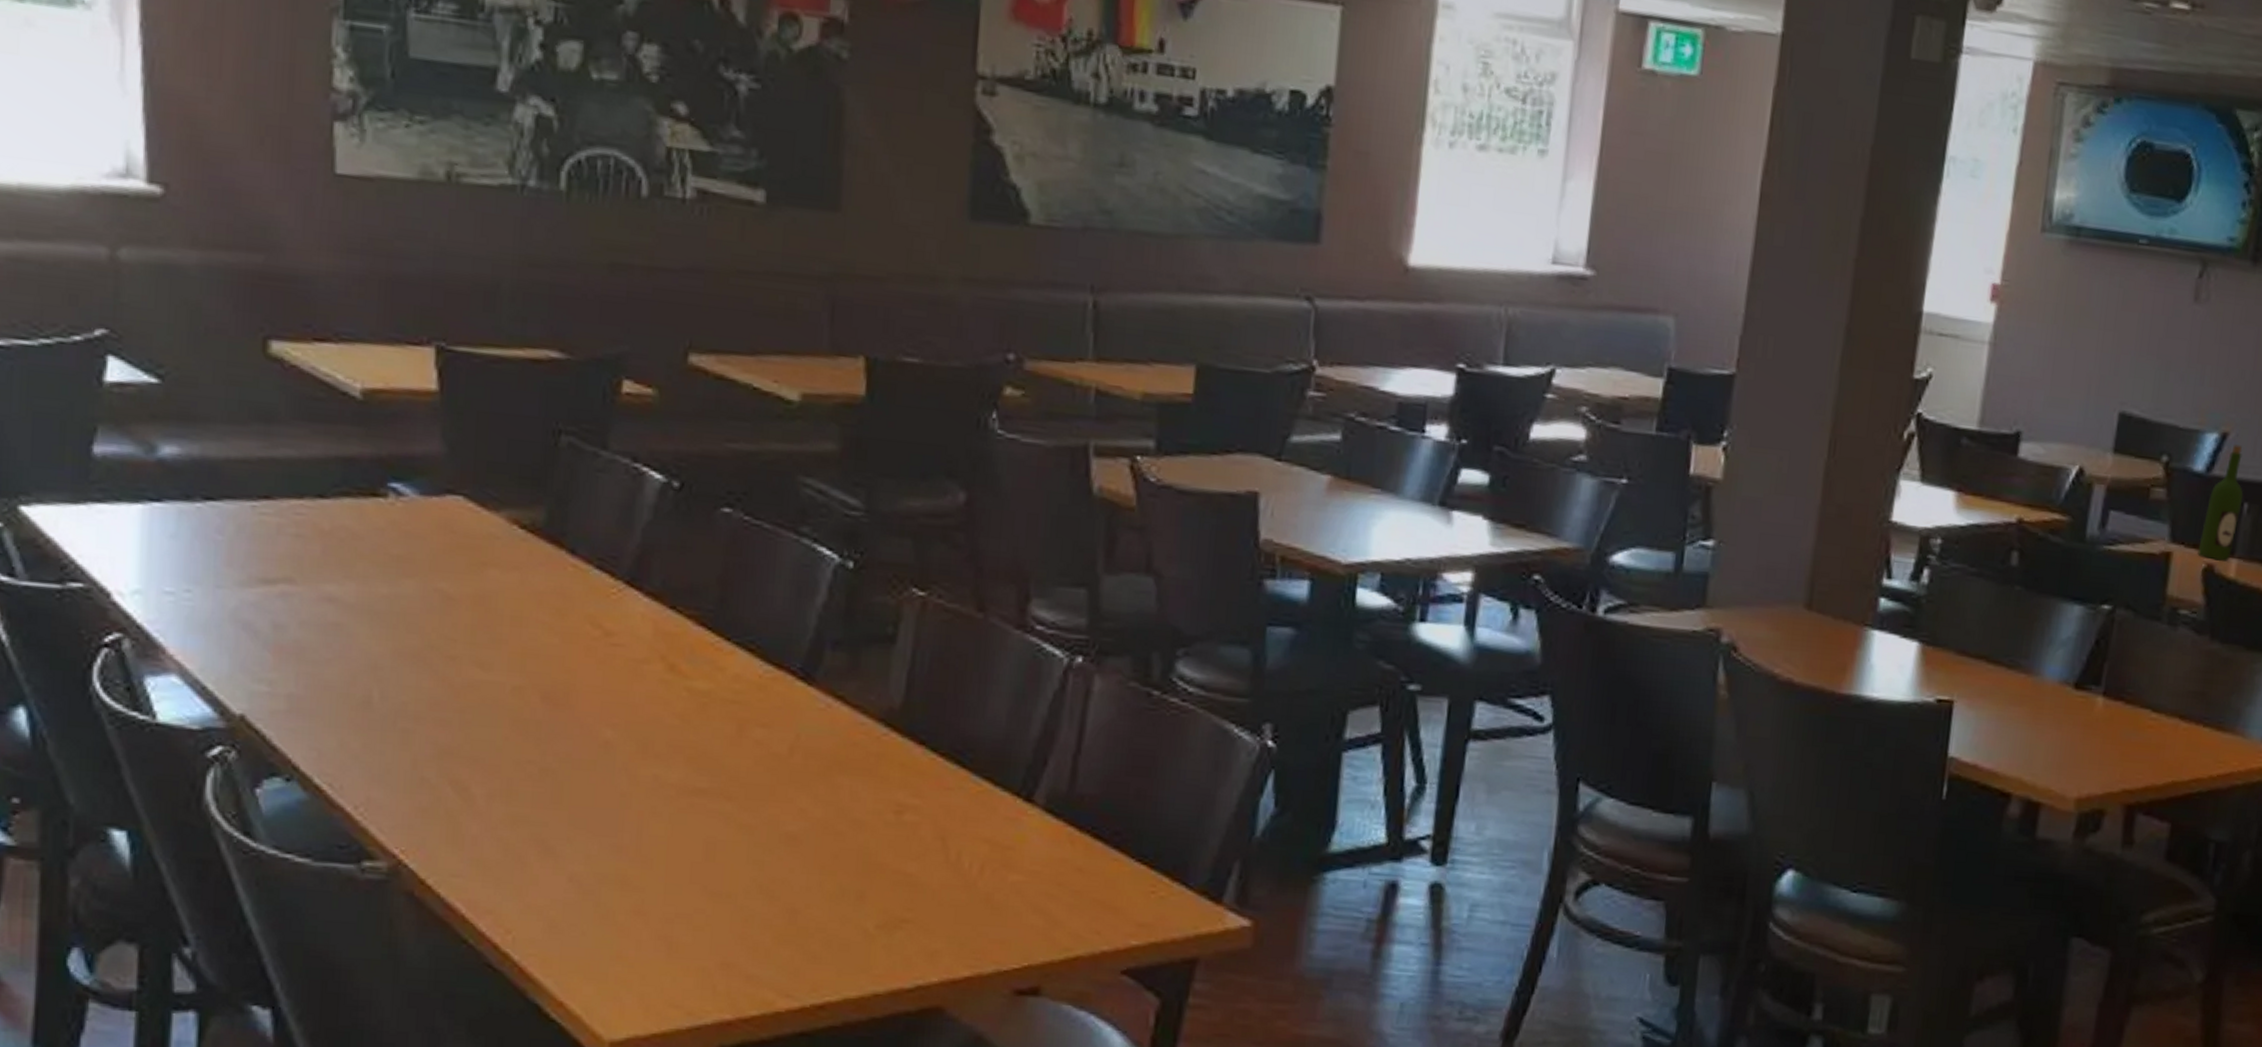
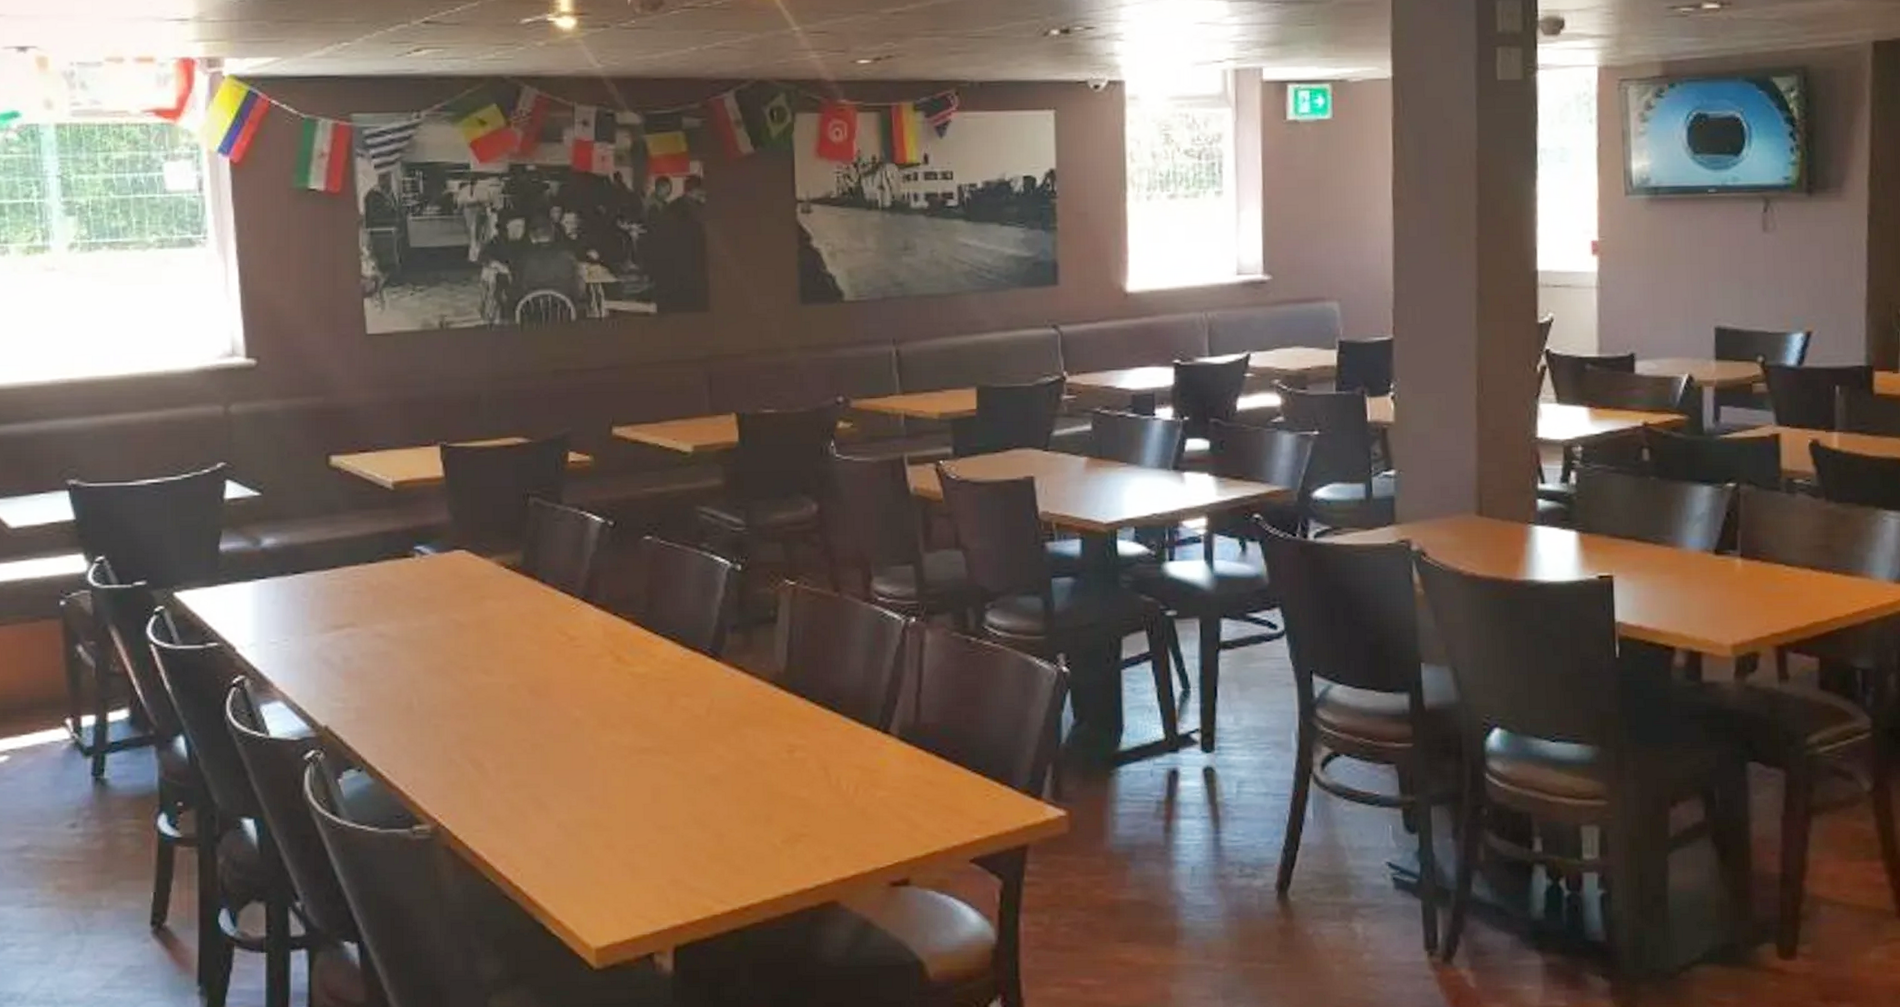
wine bottle: present [2197,444,2244,562] -> none [1802,340,1834,437]

